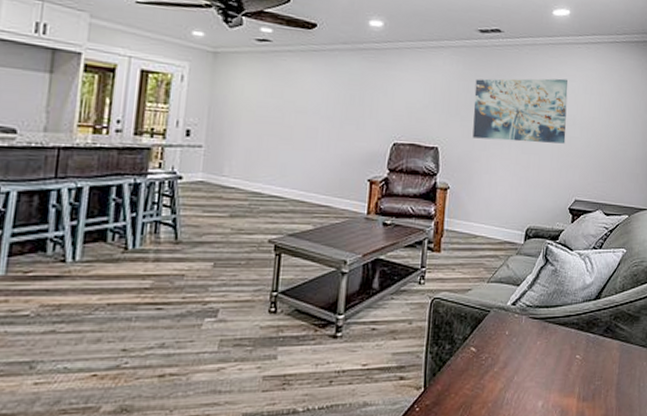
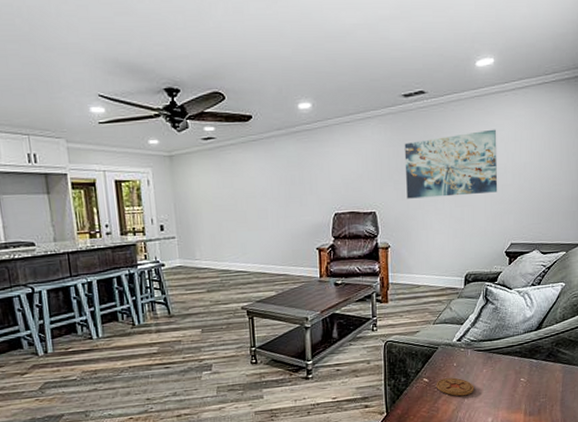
coaster: none [485,349,526,373] -> present [437,377,474,397]

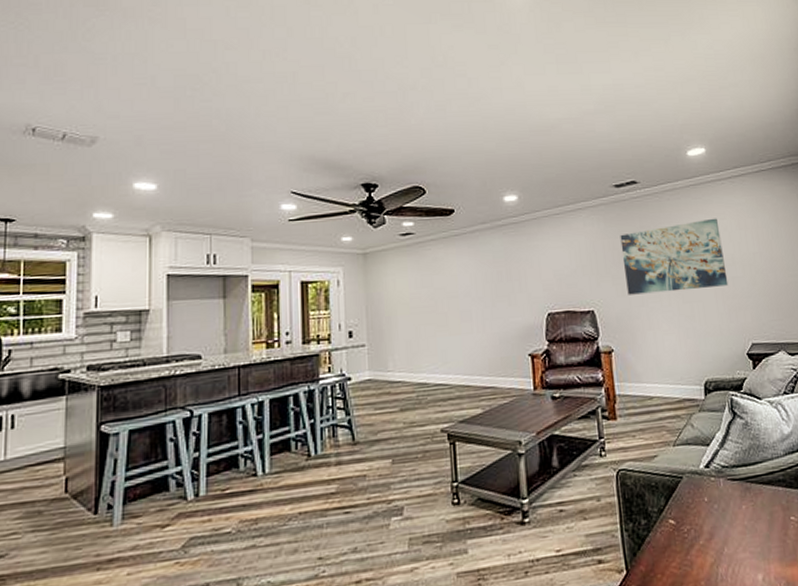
coaster: present [437,377,474,397] -> none [686,517,735,544]

